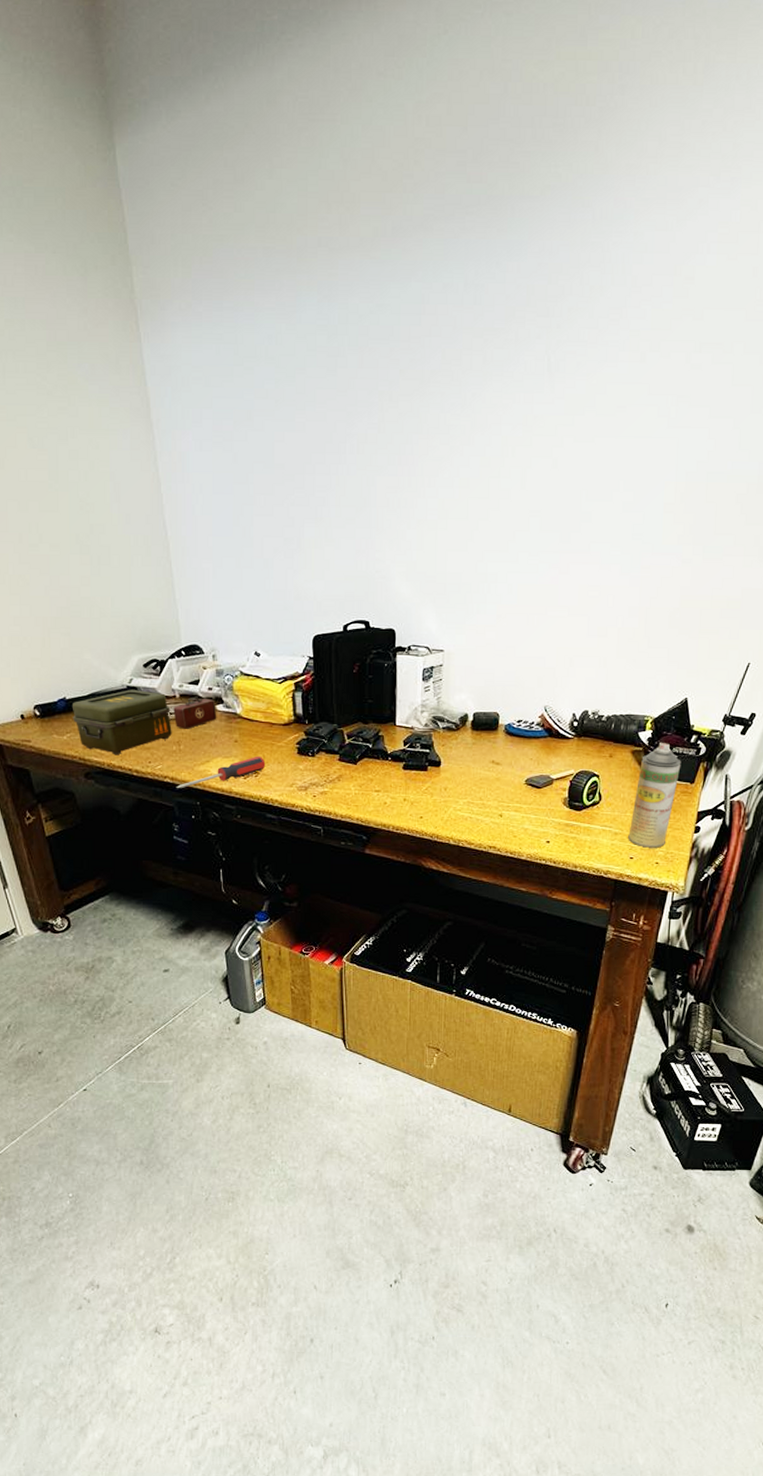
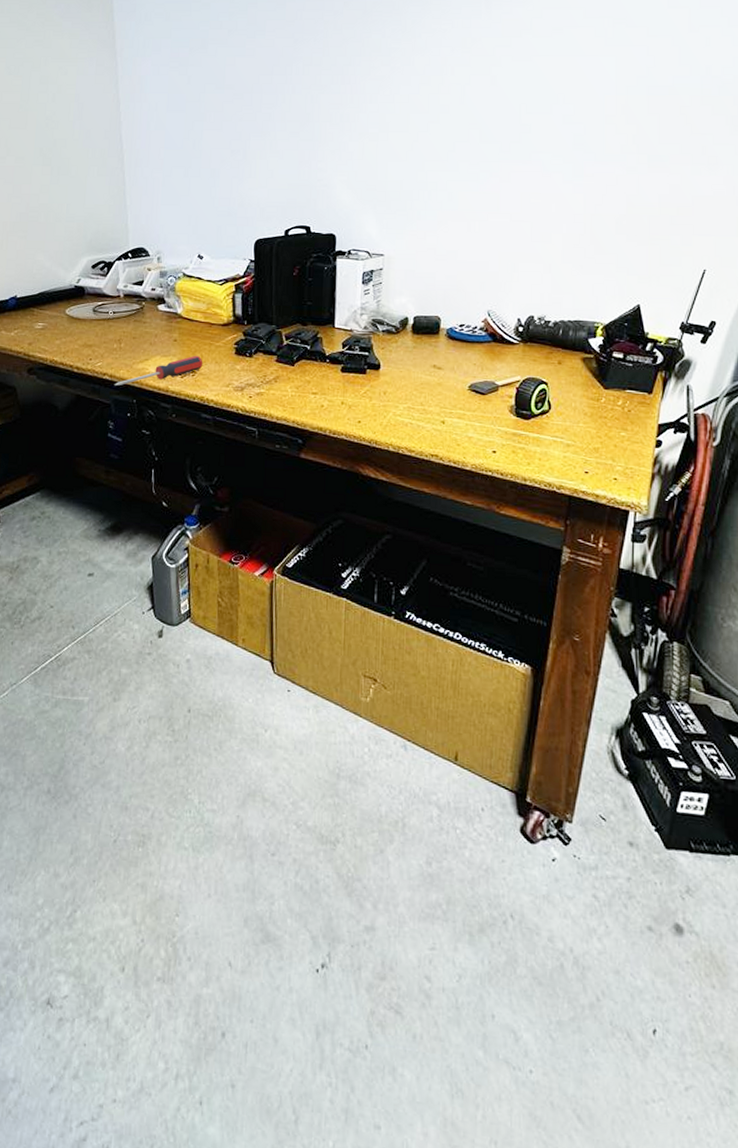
ammo box: present [71,690,217,755] -> none [21,289,159,352]
aerosol can: present [628,742,681,848] -> none [582,349,637,462]

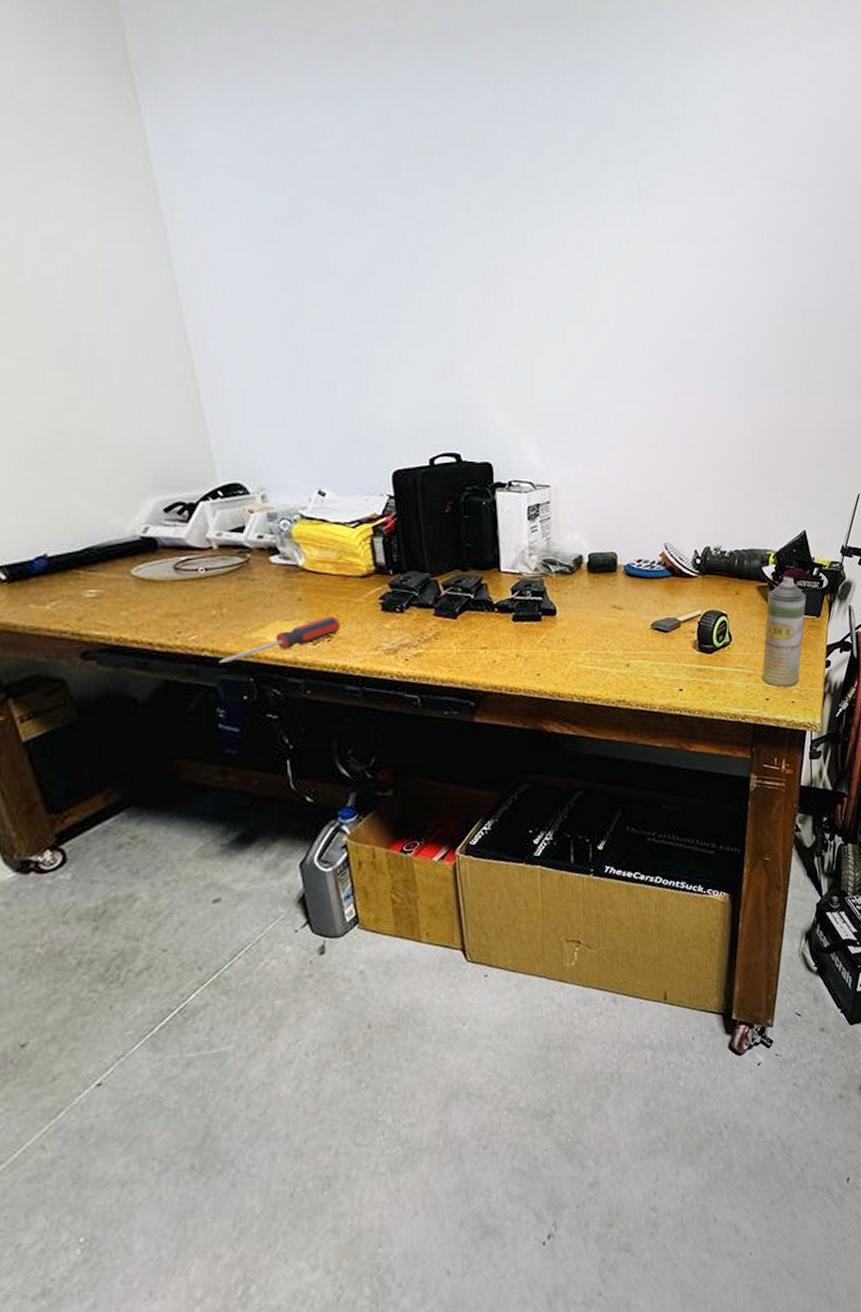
aerosol can: none [582,349,637,462] -> present [762,576,807,687]

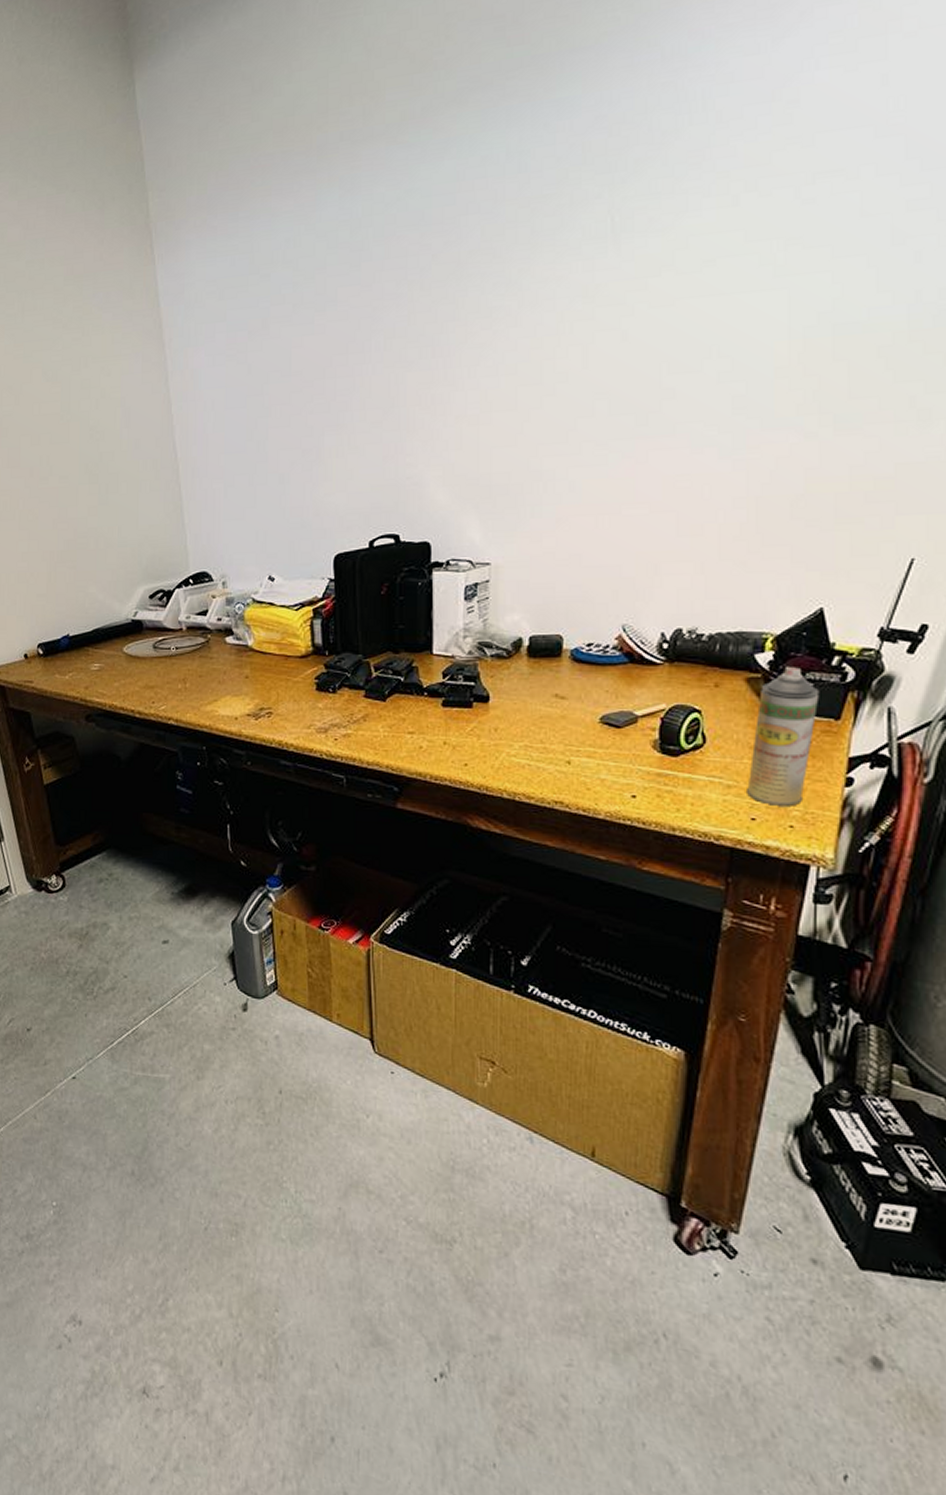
screwdriver: present [218,615,341,663] -> none [180,693,280,731]

